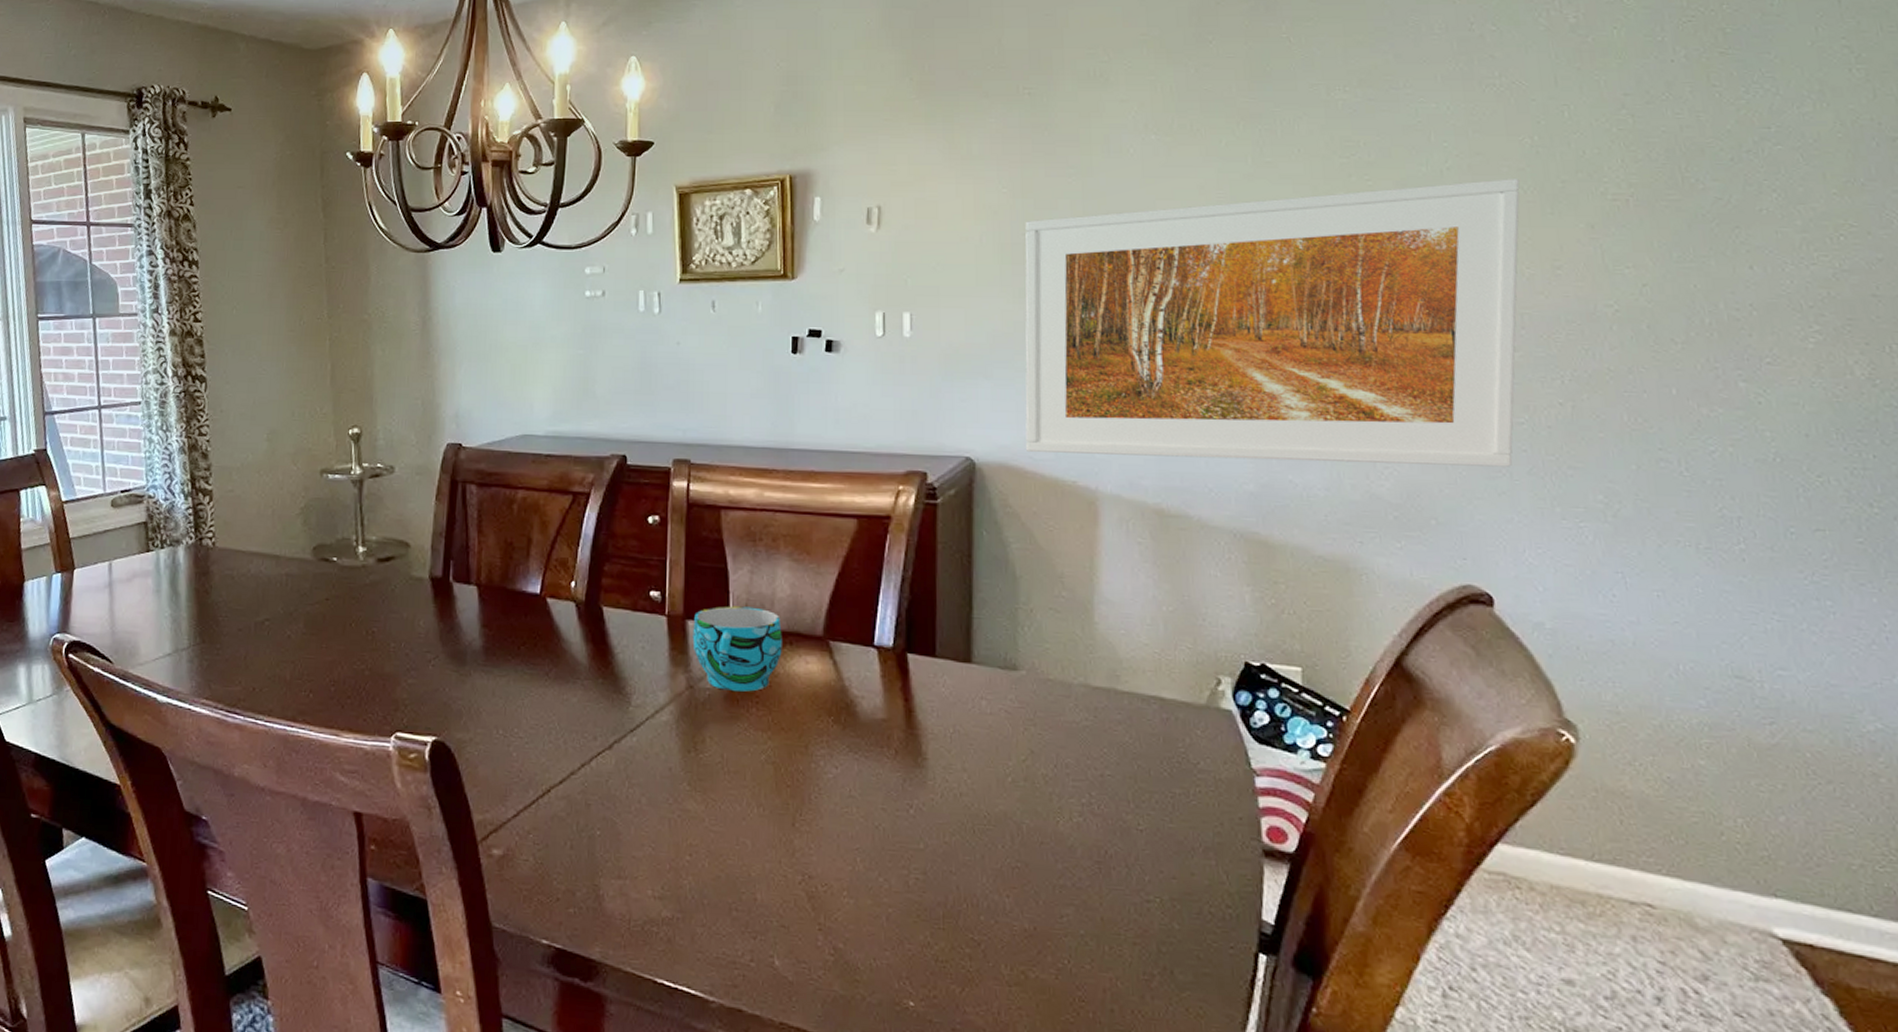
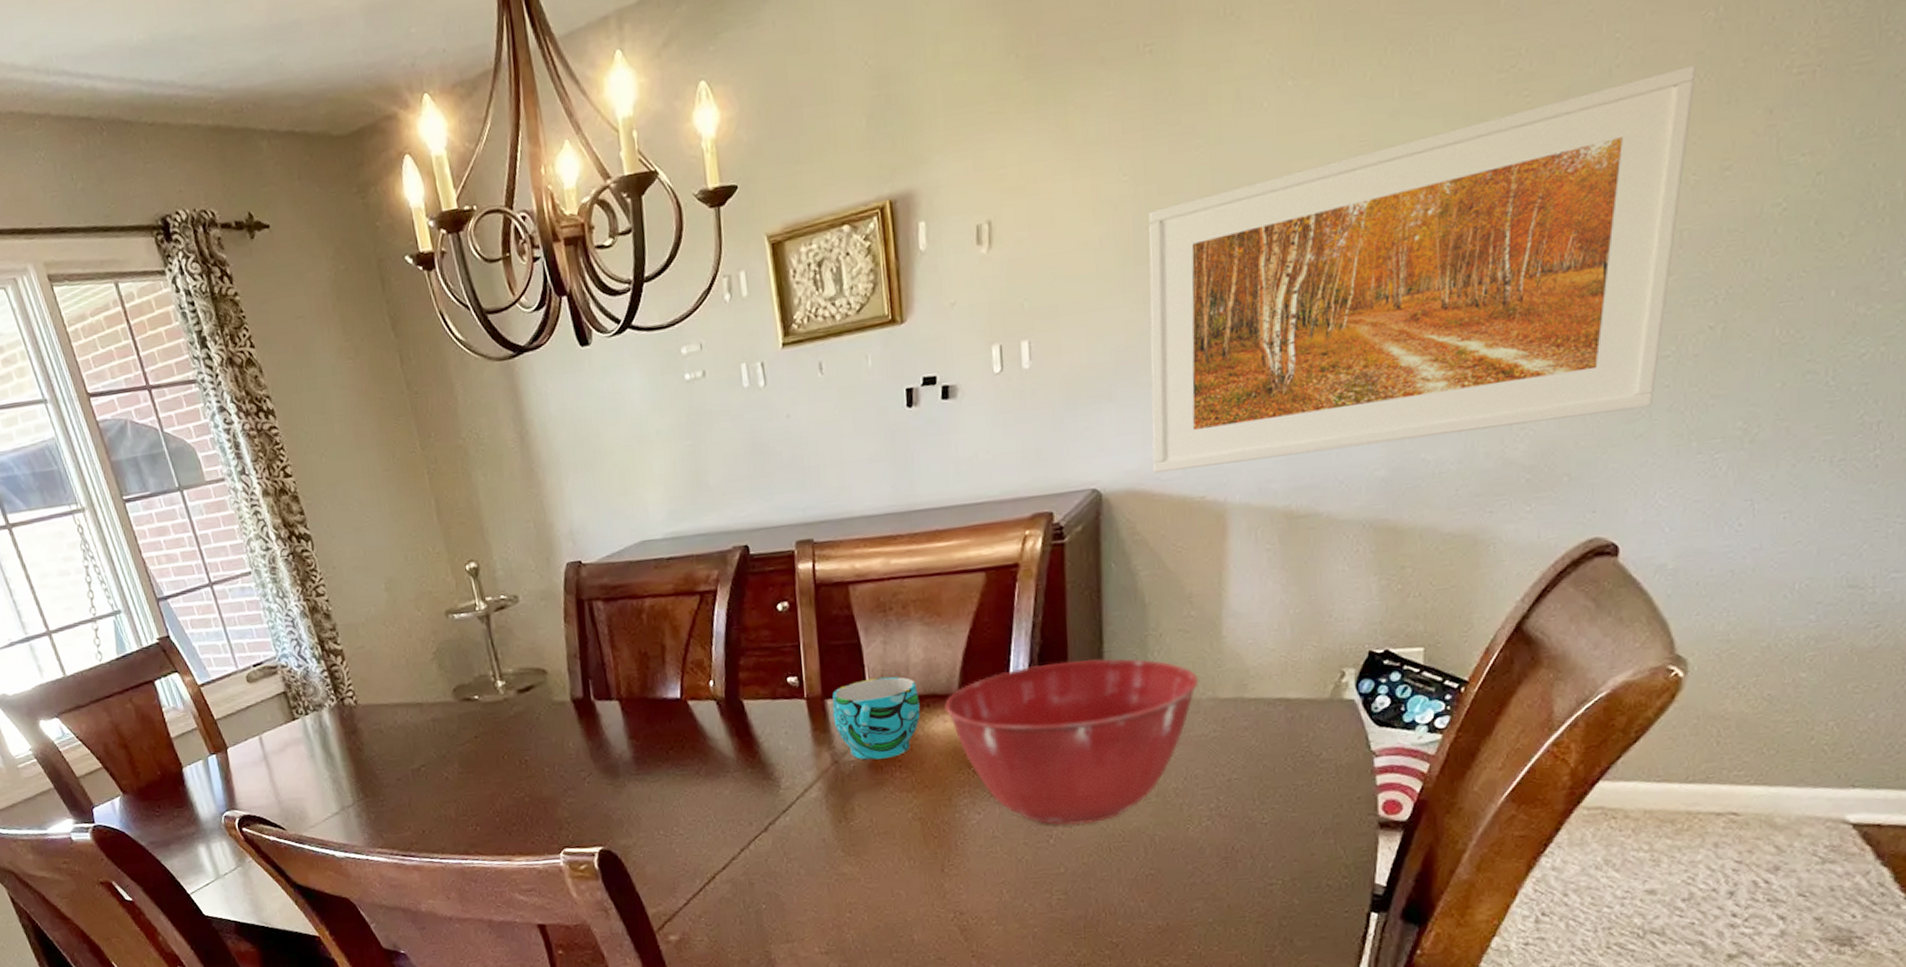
mixing bowl: none [808,619,1071,799] -> present [945,658,1199,826]

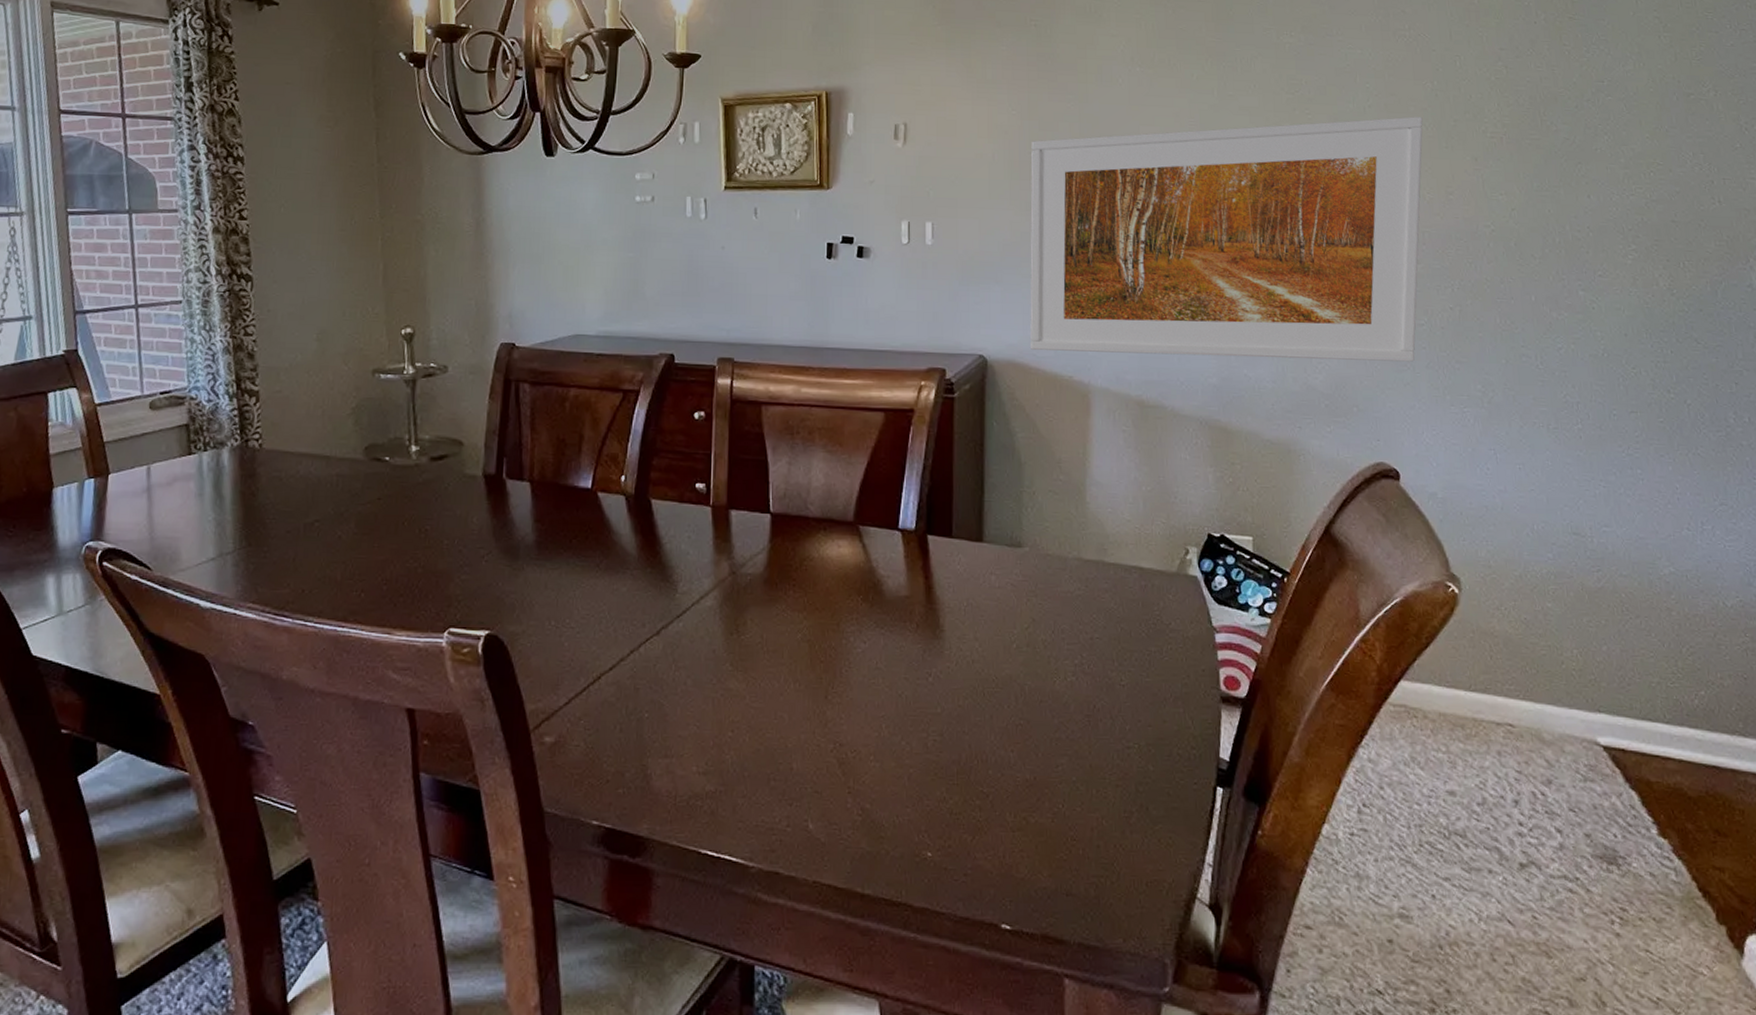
cup: present [832,676,920,760] -> none [735,495,817,575]
mixing bowl: present [945,658,1199,826] -> none [840,504,1066,666]

